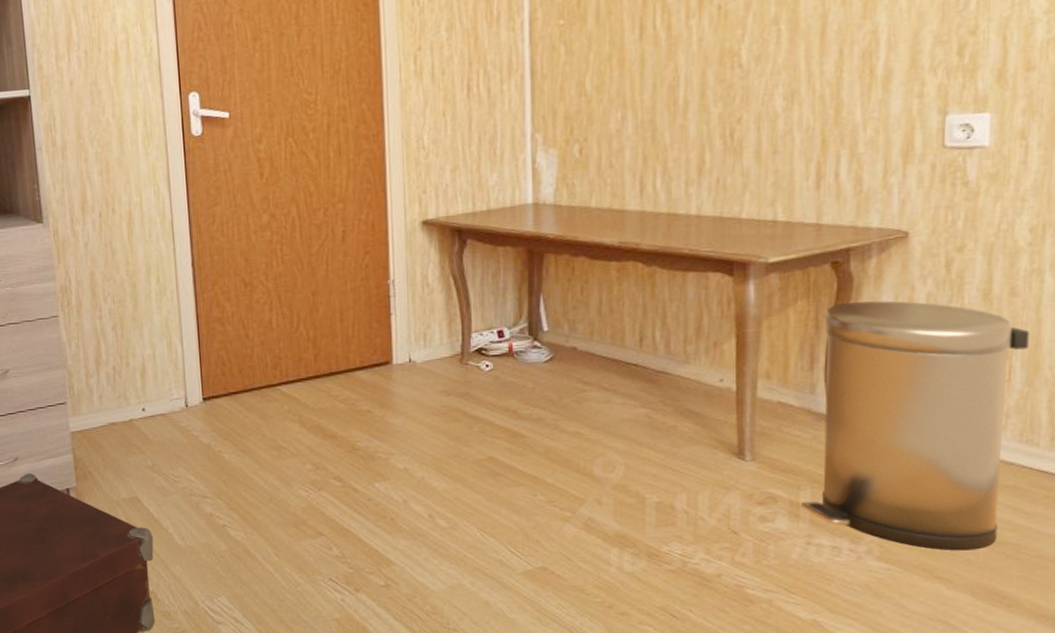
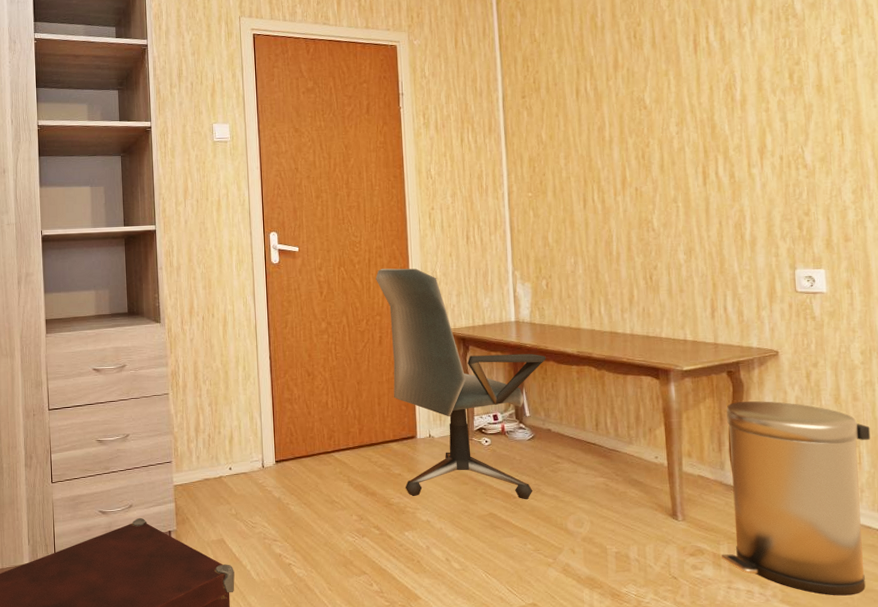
office chair: none [337,135,575,438] -> present [376,268,546,499]

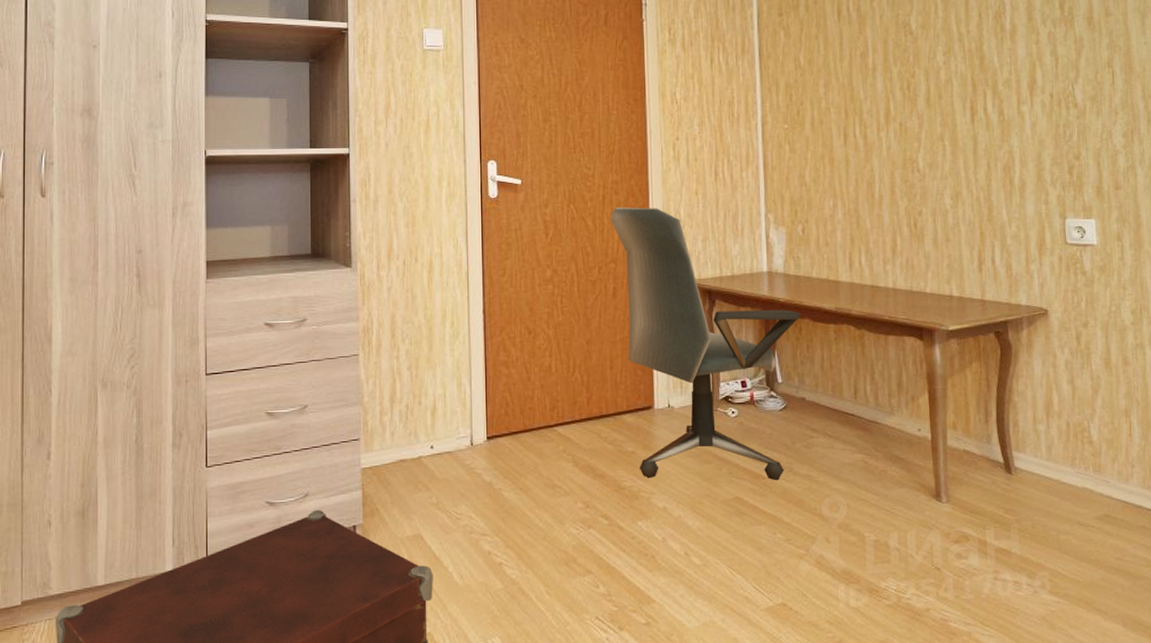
pedal bin: present [722,401,871,596] -> none [988,365,1141,585]

